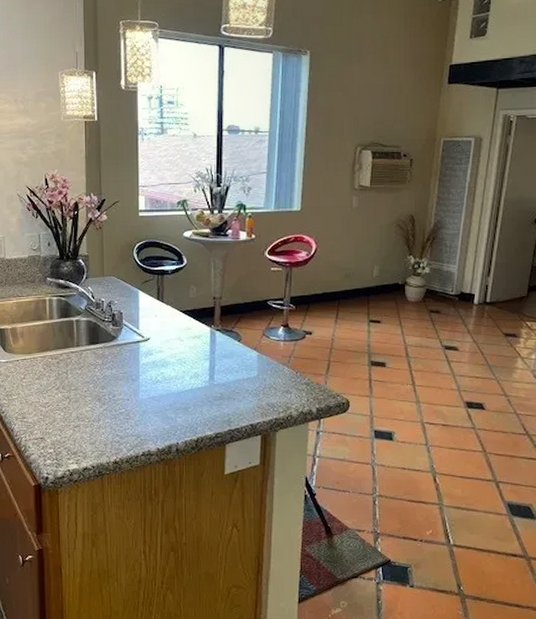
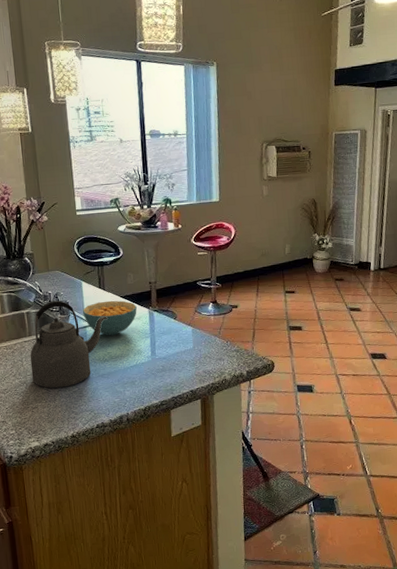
kettle: none [76,309,165,407] -> present [30,300,109,389]
cereal bowl: none [137,314,197,354] -> present [83,300,137,336]

